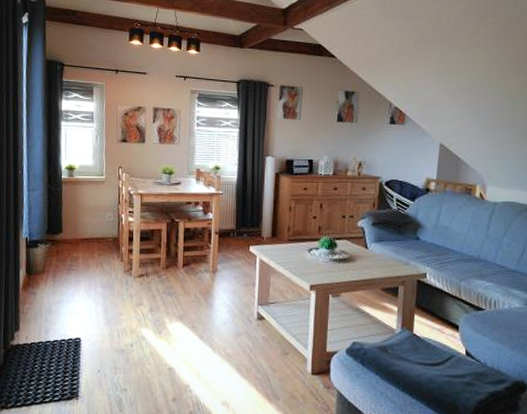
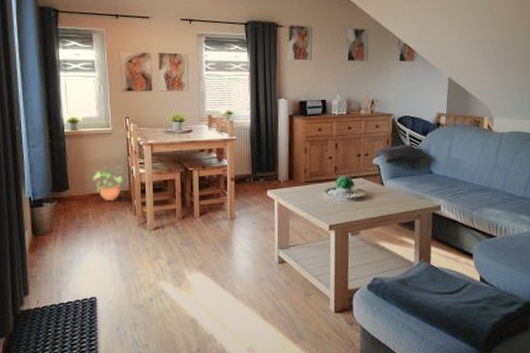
potted plant: none [85,213,112,246] -> present [93,167,122,201]

